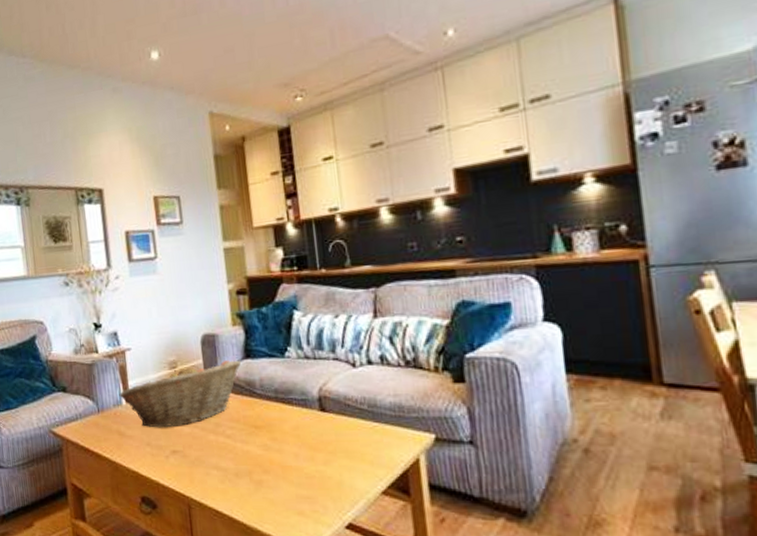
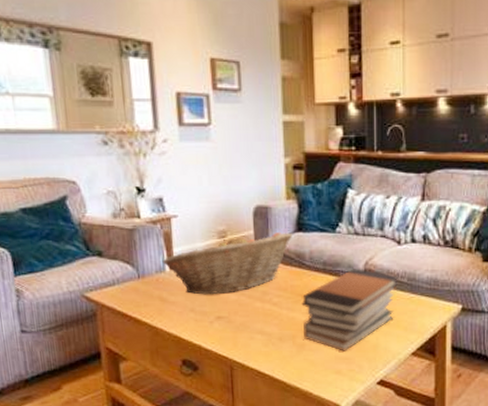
book stack: none [255,395,358,489] -> present [301,269,398,351]

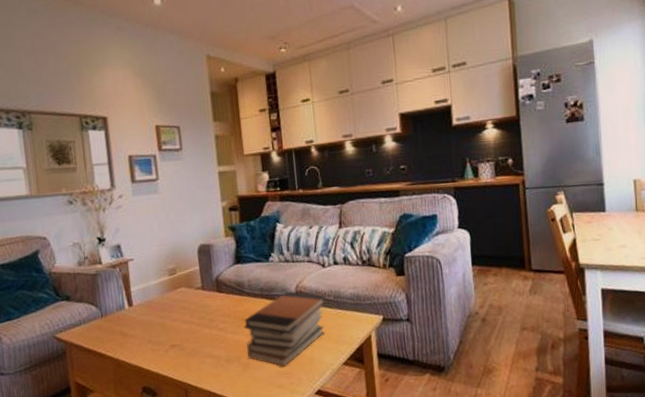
fruit basket: present [162,232,293,295] -> none [122,265,233,327]

